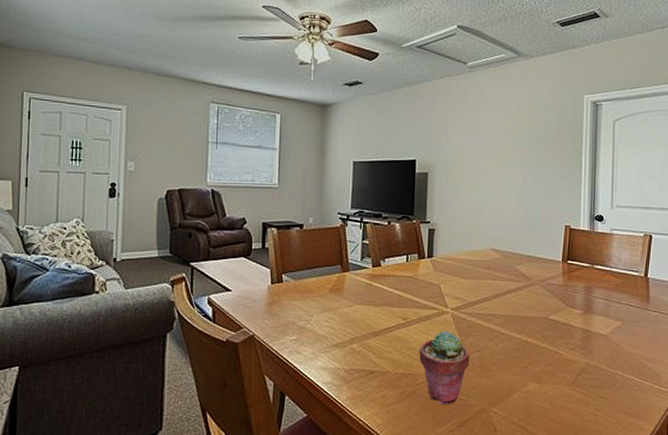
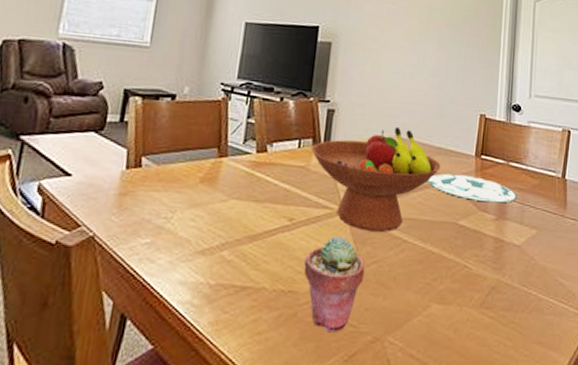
fruit bowl: none [417,240,531,326] -> present [311,126,441,232]
plate: none [520,277,602,300] -> present [428,173,517,203]

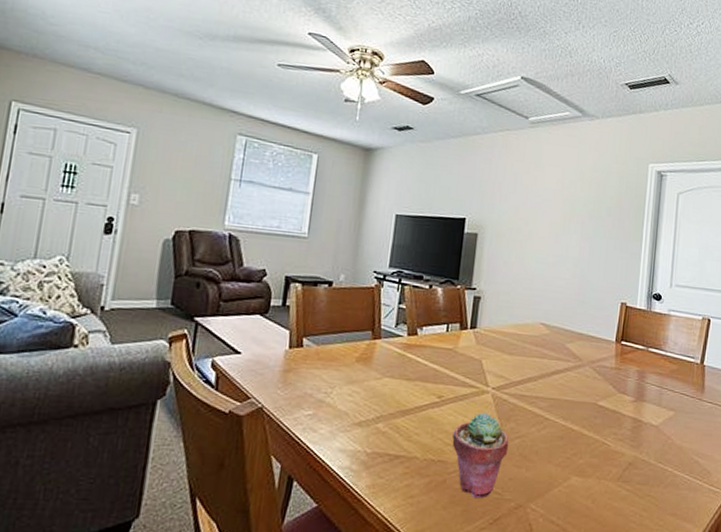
fruit bowl: present [311,126,441,232] -> none [458,313,582,410]
plate: present [428,173,517,203] -> none [569,357,656,386]

